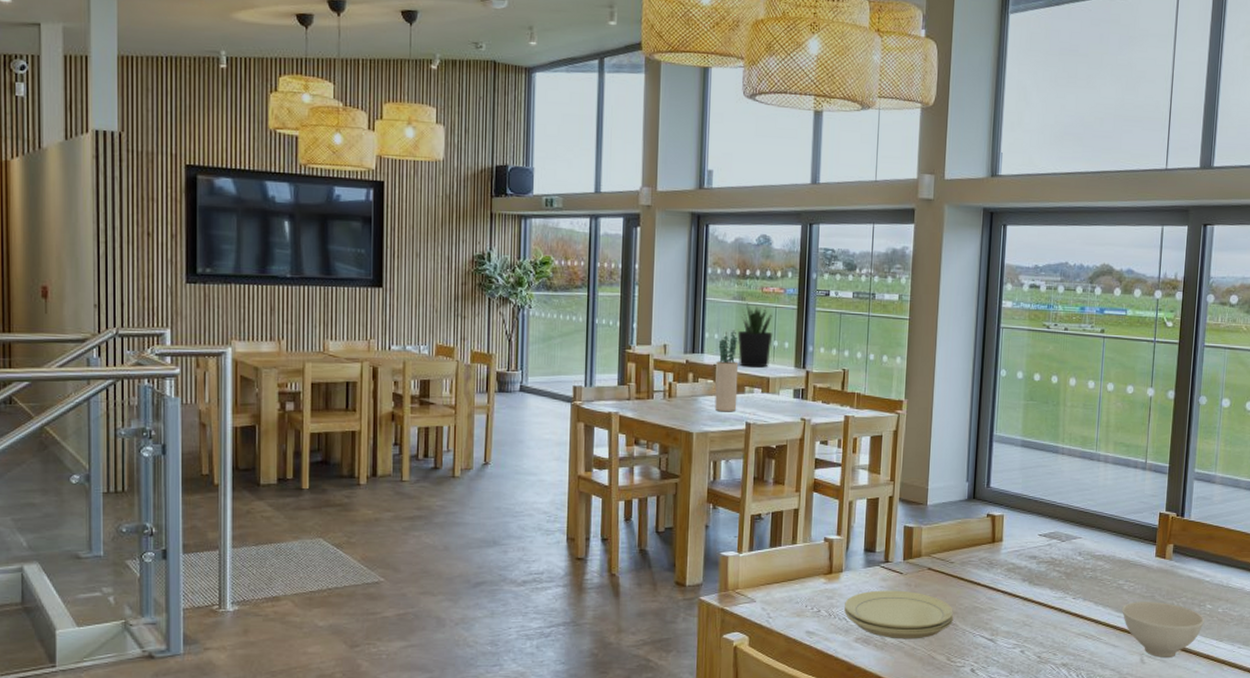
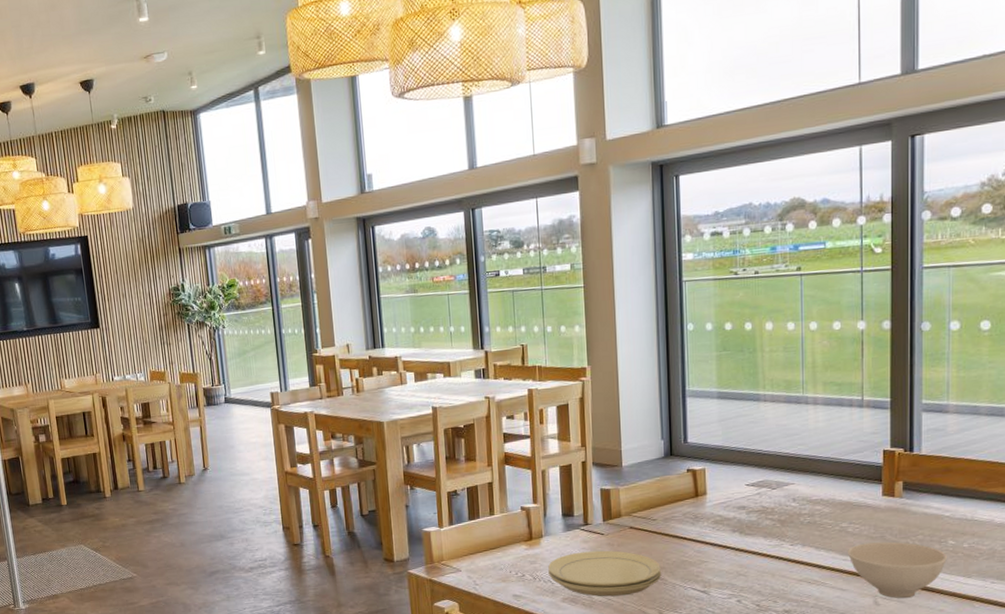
vase: present [714,330,739,412] -> none [397,322,422,400]
planter: present [737,302,773,368] -> none [414,294,449,355]

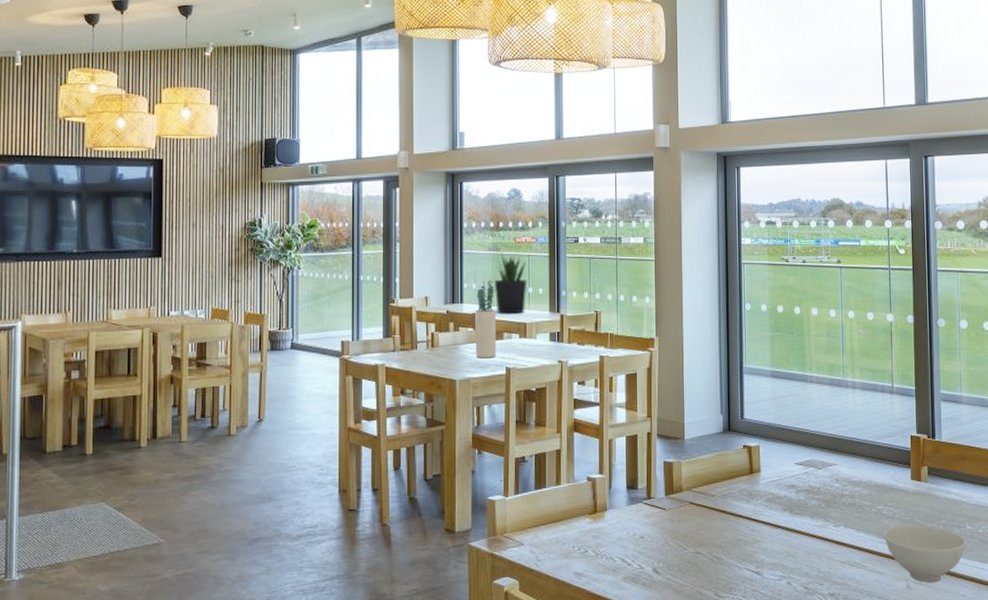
vase: none [397,322,422,400] -> present [475,279,497,359]
planter: none [414,294,449,355] -> present [494,253,527,314]
plate: present [548,550,662,597] -> none [611,526,719,577]

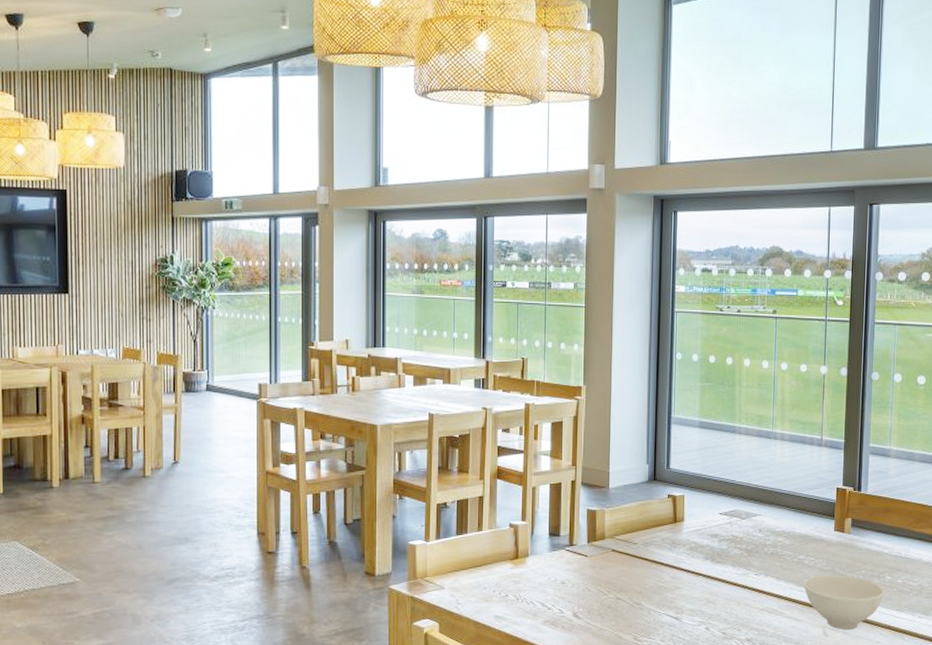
vase: present [475,279,497,359] -> none [398,323,420,404]
planter: present [494,253,527,314] -> none [417,296,452,359]

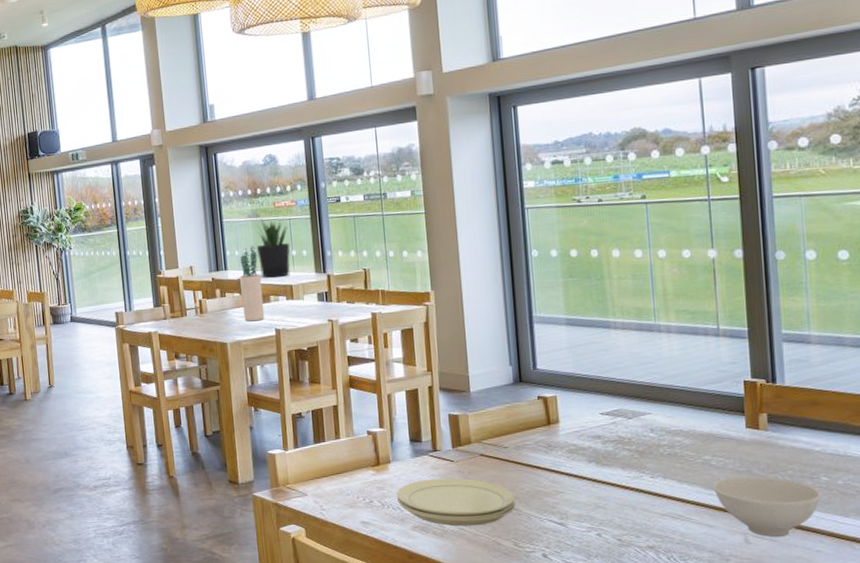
vase: none [398,323,420,404] -> present [239,245,265,322]
planter: none [417,296,452,359] -> present [256,219,291,278]
plate: none [532,572,639,621] -> present [397,478,516,526]

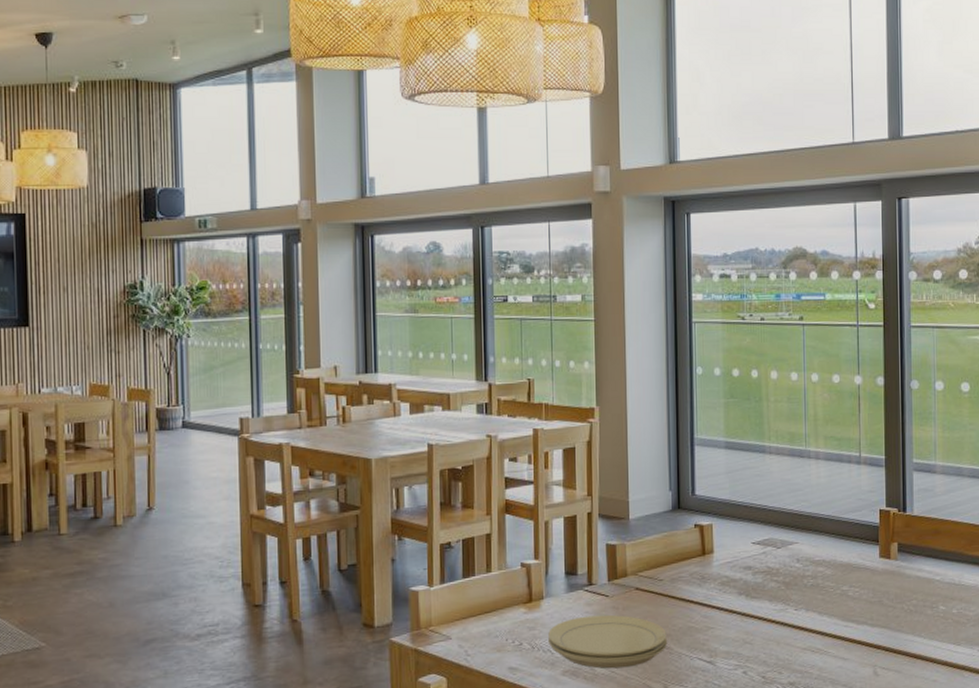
vase: present [239,245,265,322] -> none [392,345,417,435]
planter: present [256,219,291,278] -> none [412,315,450,384]
bowl: present [711,476,822,537] -> none [848,606,939,668]

